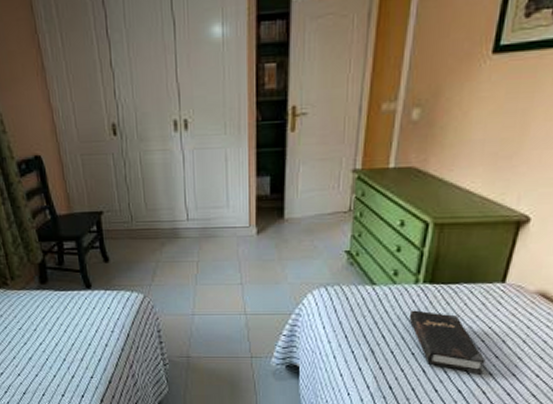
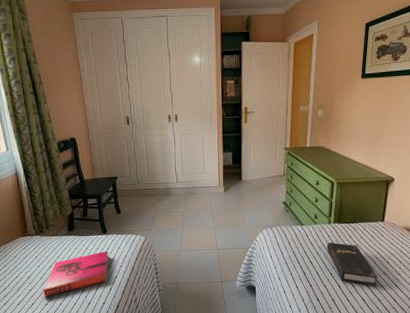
hardback book: none [13,312,96,366] -> present [43,251,109,297]

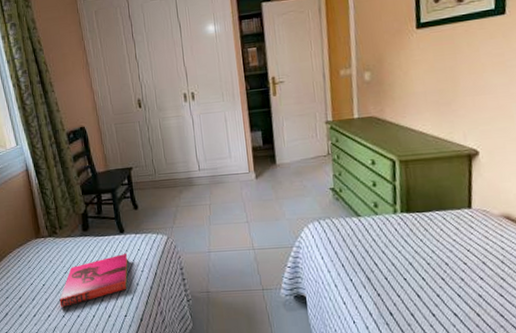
hardback book: present [326,242,378,287] -> none [394,237,472,297]

